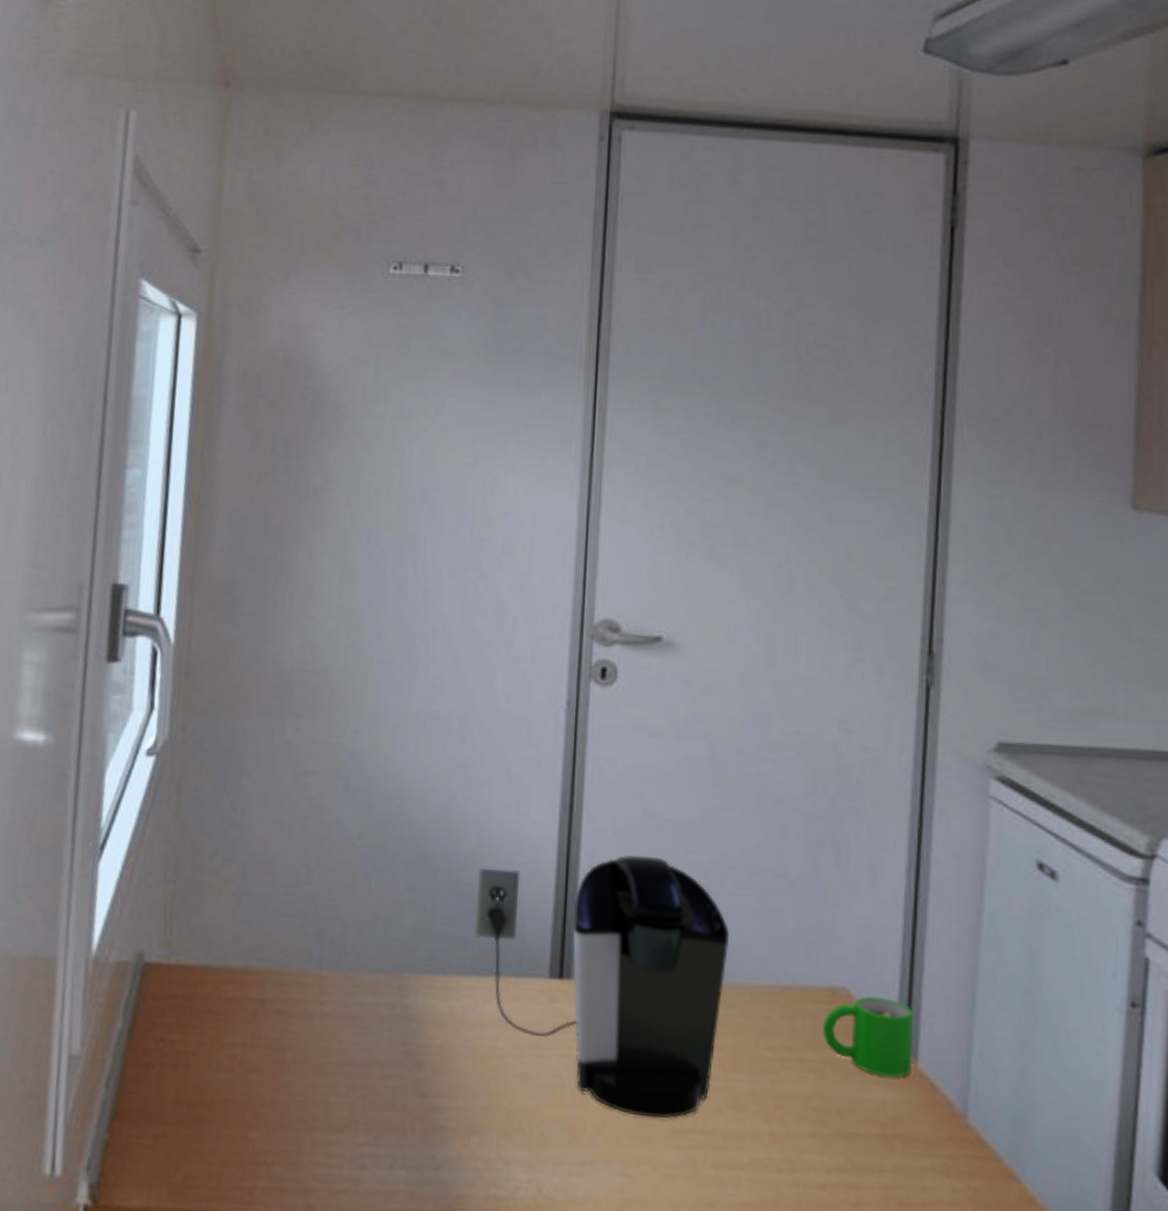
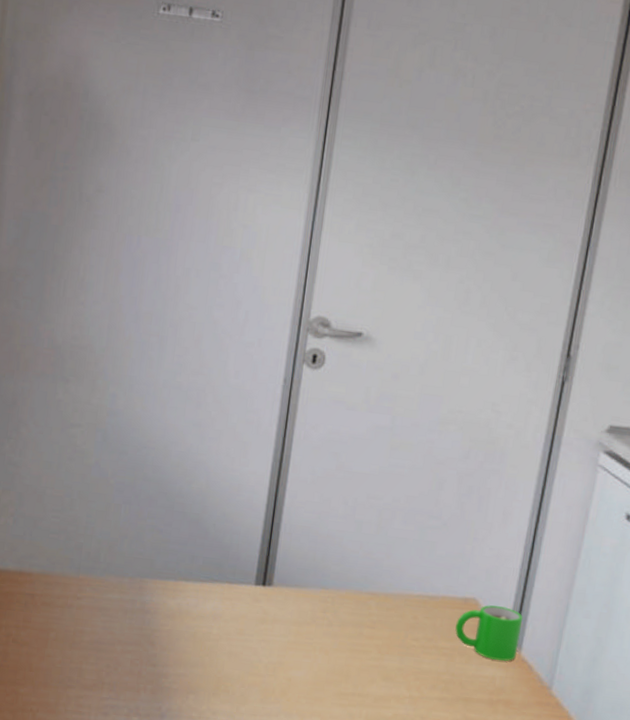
coffee maker: present [474,855,730,1119] -> none [199,497,394,686]

